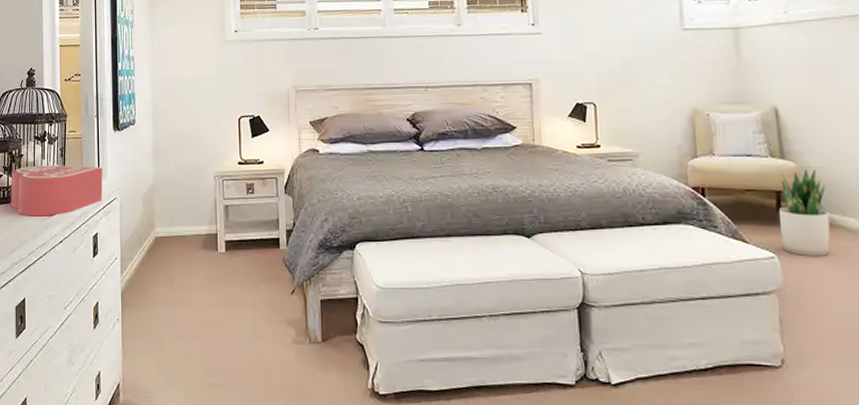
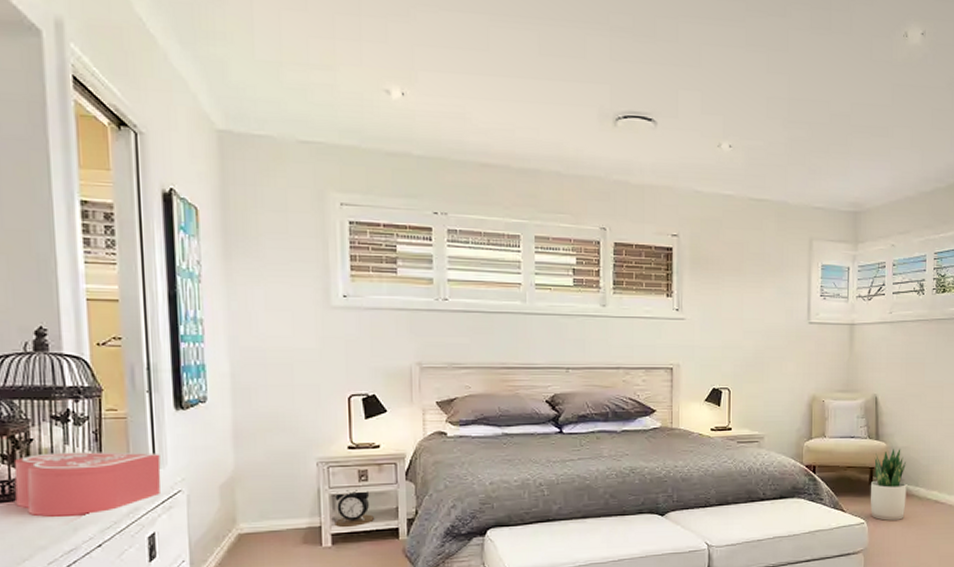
alarm clock: none [228,202,259,236] -> present [334,490,374,528]

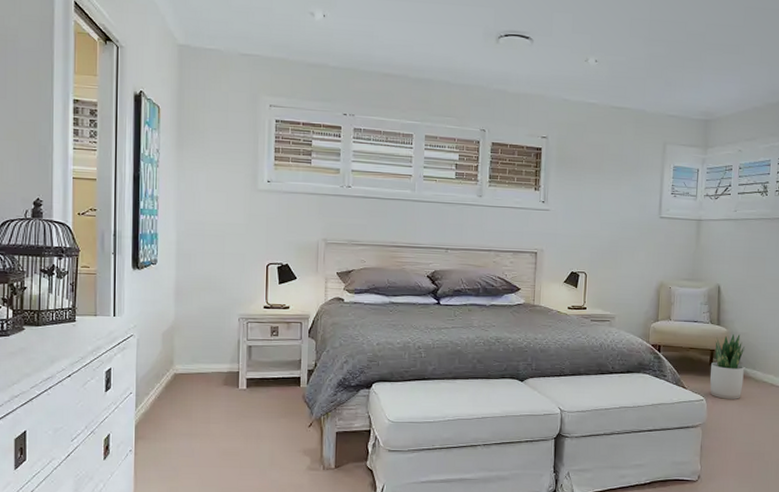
jewelry box: present [14,452,161,517] -> none [11,299,119,351]
alarm clock: present [334,490,374,528] -> none [249,343,281,374]

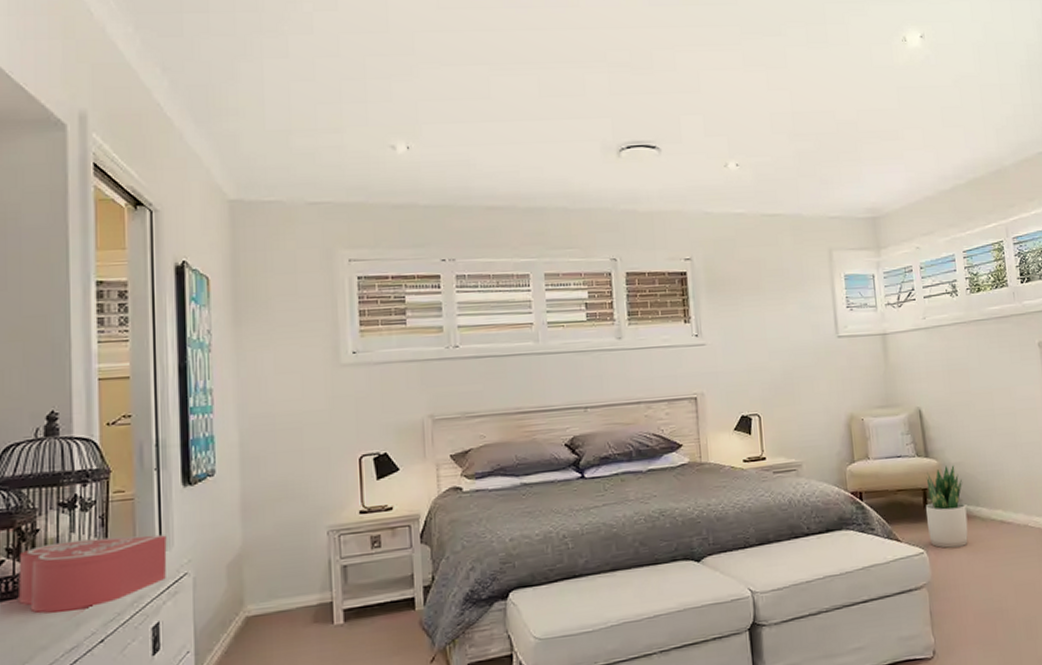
jewelry box: none [11,299,119,351] -> present [19,534,167,613]

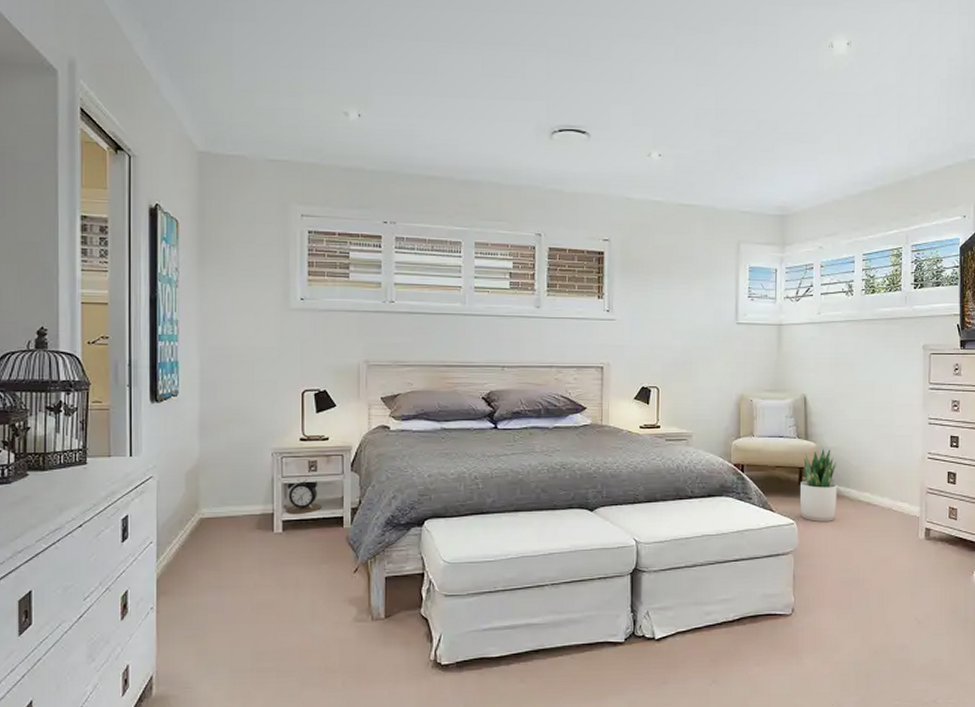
jewelry box: present [19,534,167,613] -> none [13,440,136,498]
alarm clock: none [346,558,388,602] -> present [285,479,321,515]

